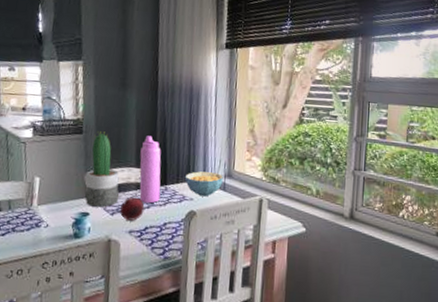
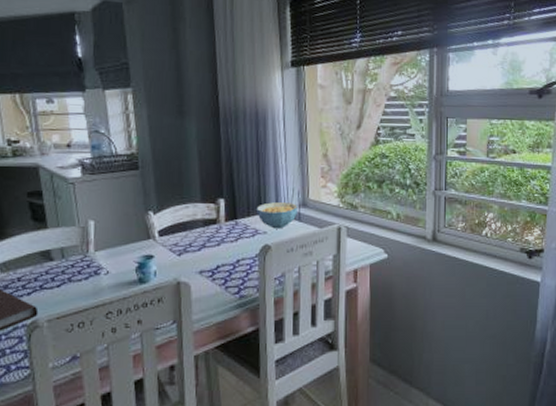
potted cactus: present [84,131,120,207] -> none [145,165,186,248]
fruit: present [119,196,145,221] -> none [187,234,215,260]
water bottle: present [139,135,161,204] -> none [205,167,231,240]

